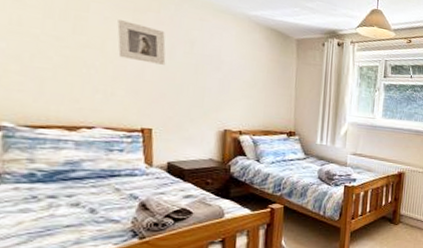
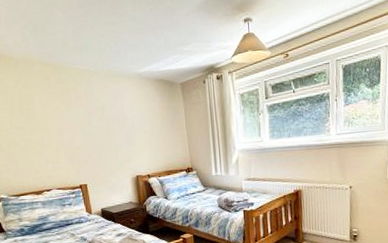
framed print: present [117,20,166,65] -> none [52,103,87,133]

